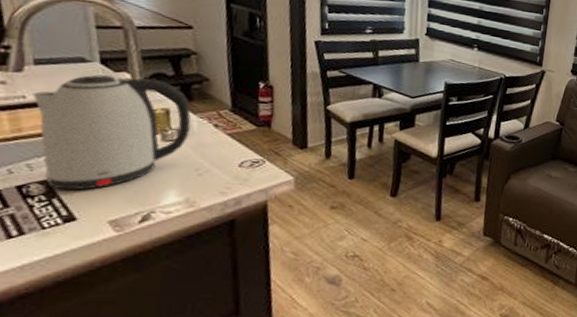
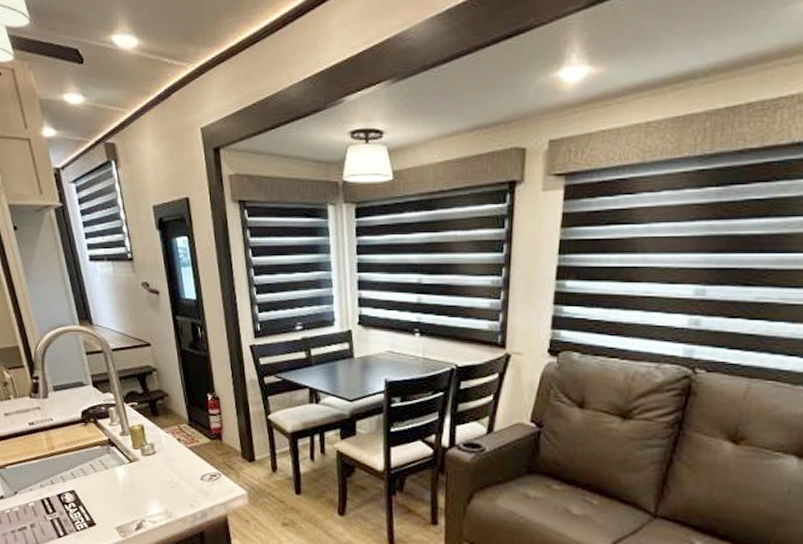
kettle: present [32,74,191,191] -> none [56,396,160,500]

